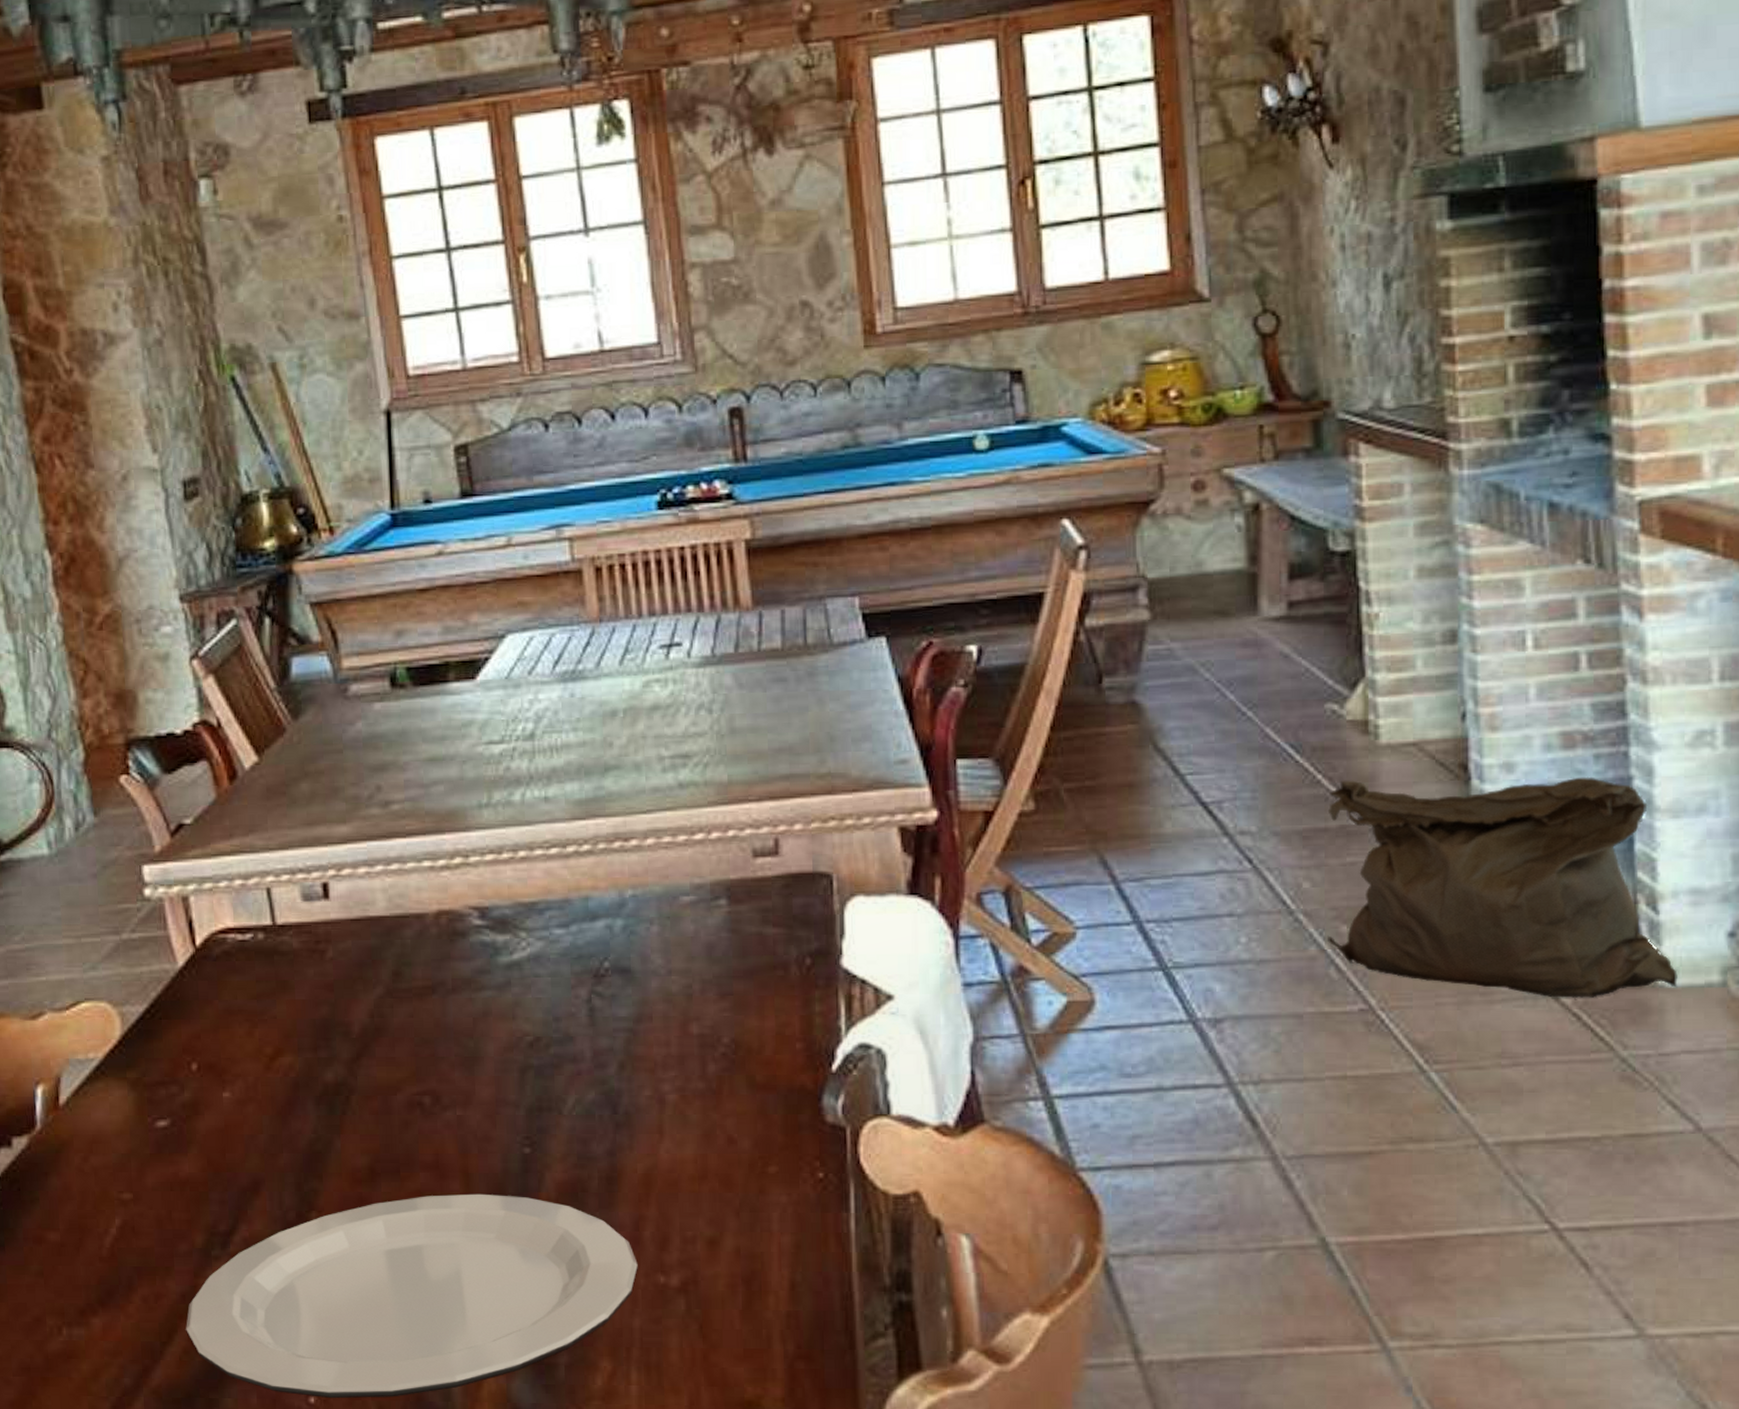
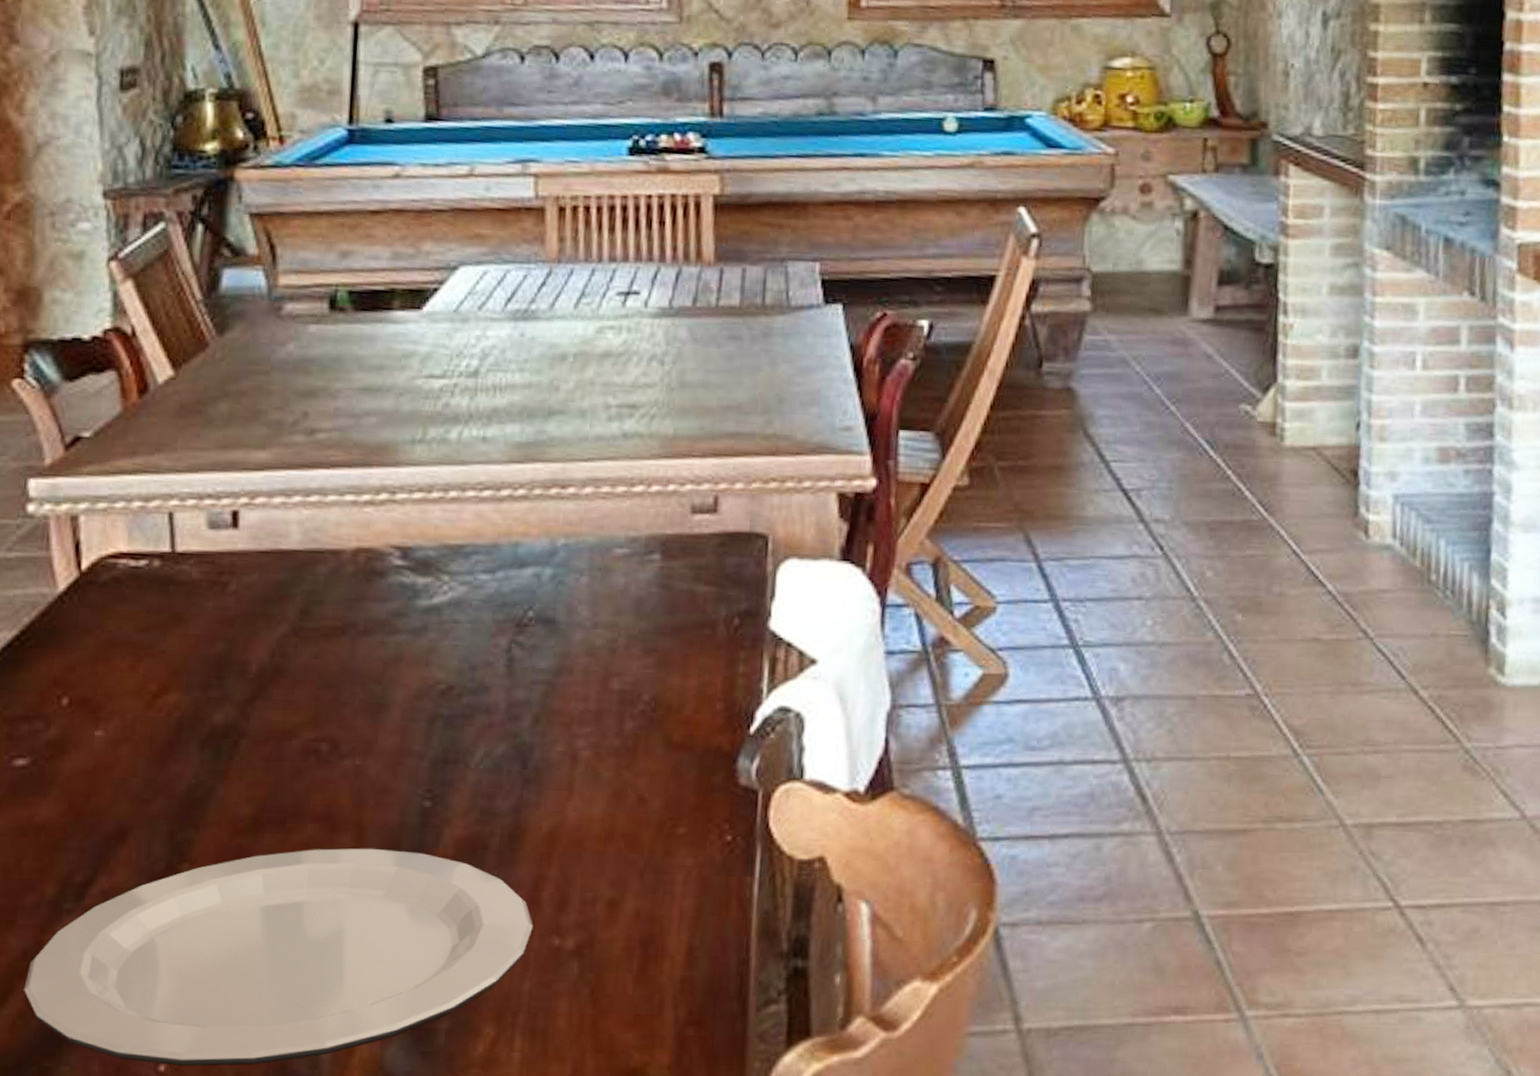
bag: present [1328,776,1678,998] -> none [1224,477,1517,693]

